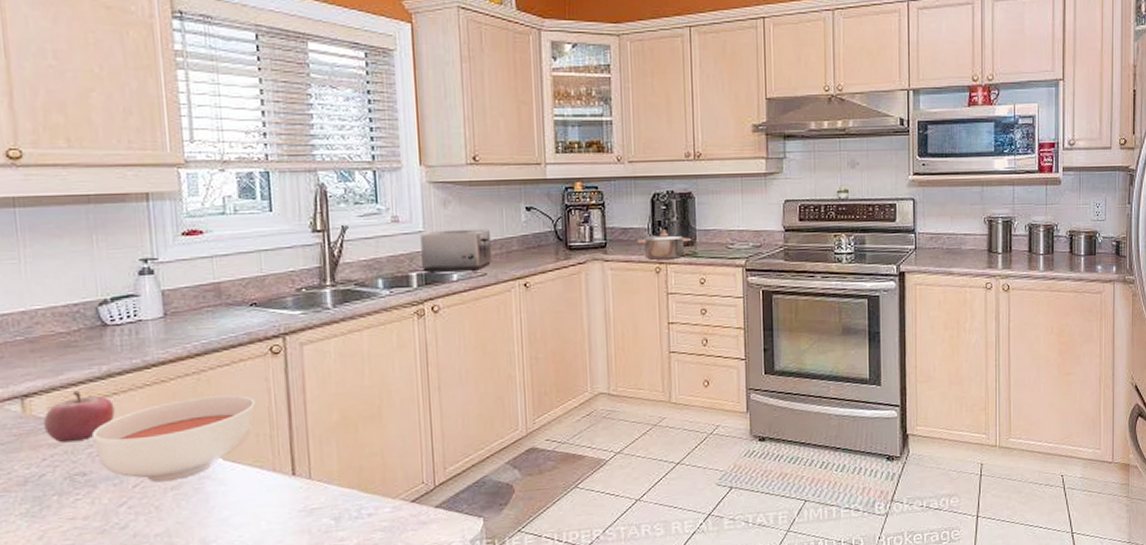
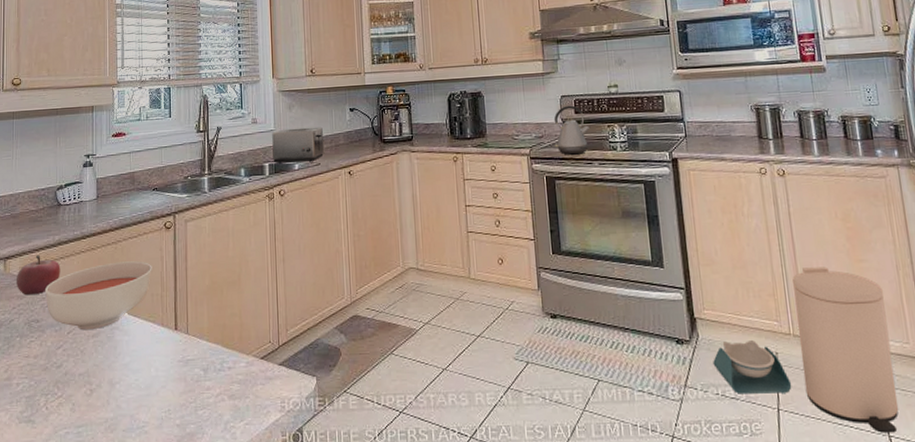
cooking pot: present [636,229,692,260] -> none [436,124,483,150]
kettle: none [774,211,815,267] -> present [553,105,591,155]
pet bowl: none [921,453,992,505] -> present [713,340,792,394]
pedal bin: none [1004,380,1085,531] -> present [792,267,899,433]

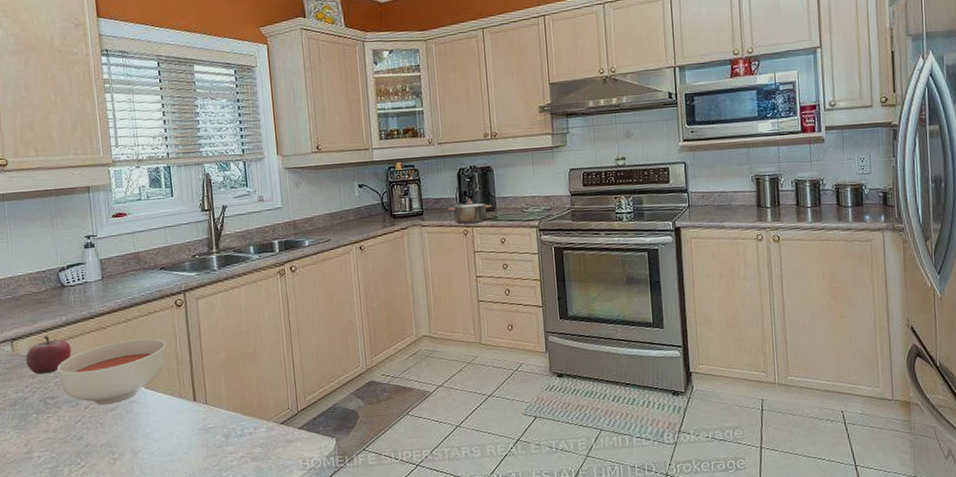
toaster: present [272,126,324,163] -> none [280,203,334,240]
cooking pot: none [436,124,483,150] -> present [447,198,493,224]
kettle: present [553,105,591,155] -> none [562,178,598,226]
pet bowl: present [713,340,792,394] -> none [705,390,774,437]
pedal bin: present [792,267,899,433] -> none [781,323,866,463]

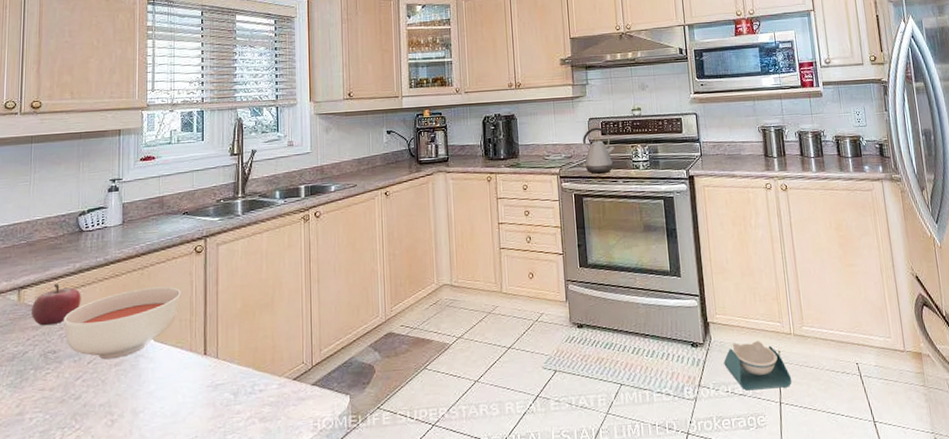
cooking pot: present [447,198,493,224] -> none [471,145,516,171]
kettle: none [562,178,598,226] -> present [582,127,616,174]
pet bowl: none [705,390,774,437] -> present [724,341,792,391]

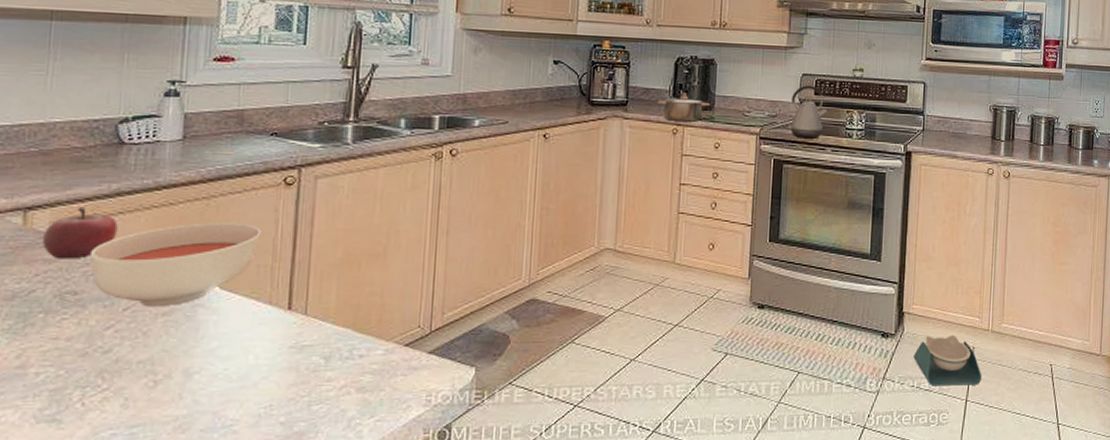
cooking pot: none [471,145,516,171] -> present [656,92,711,122]

